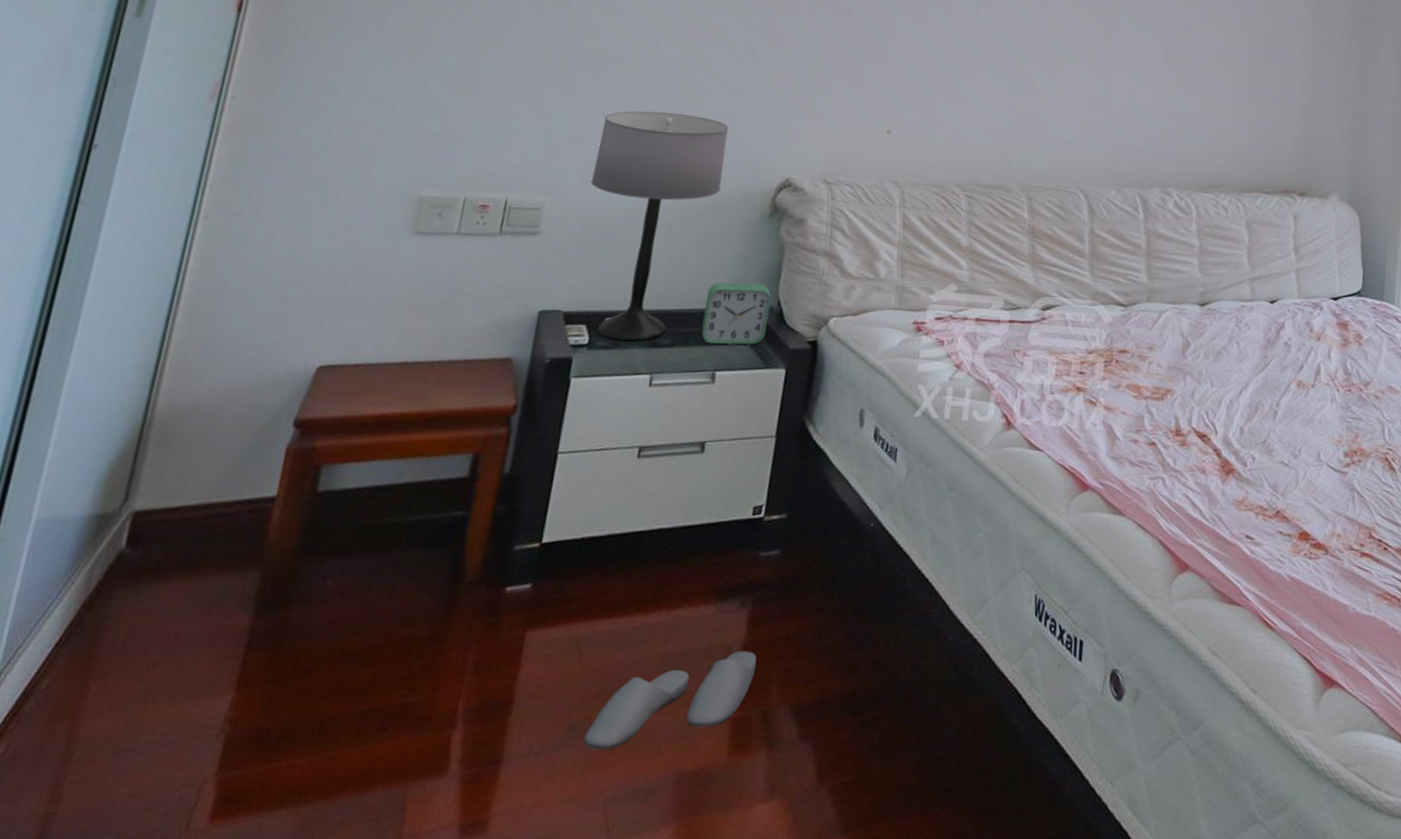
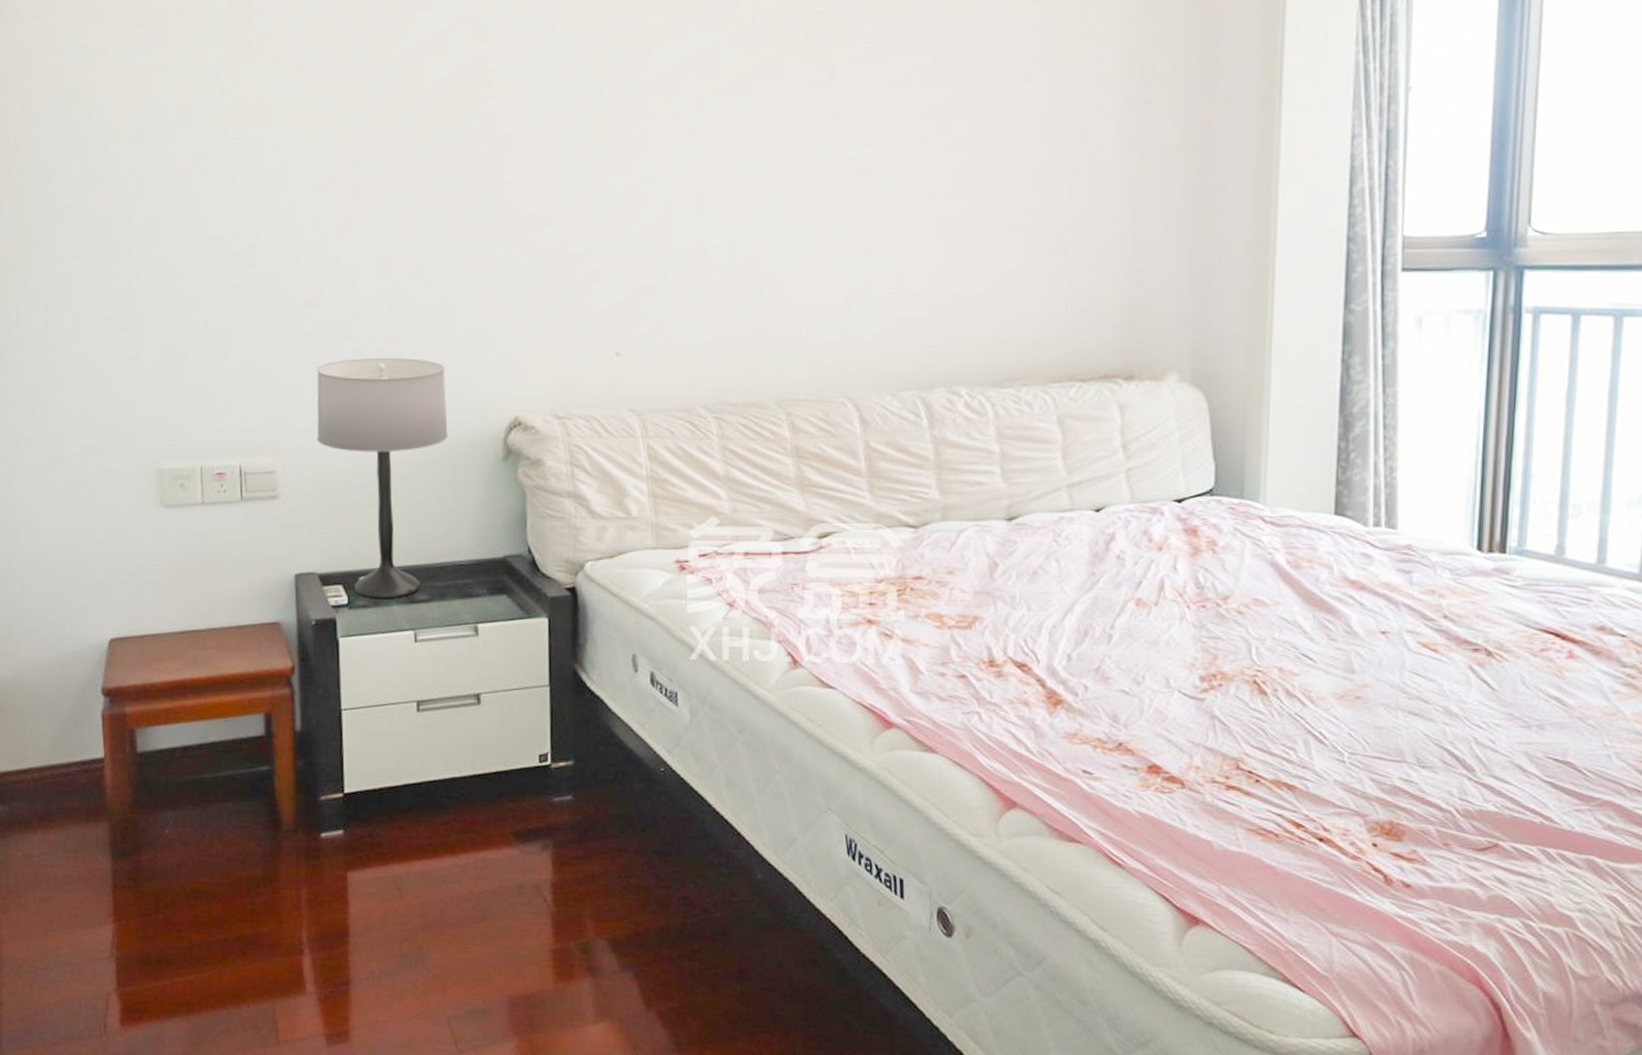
slippers: present [583,650,757,750] -> none [418,889,567,975]
alarm clock: present [701,282,772,345] -> none [455,532,522,597]

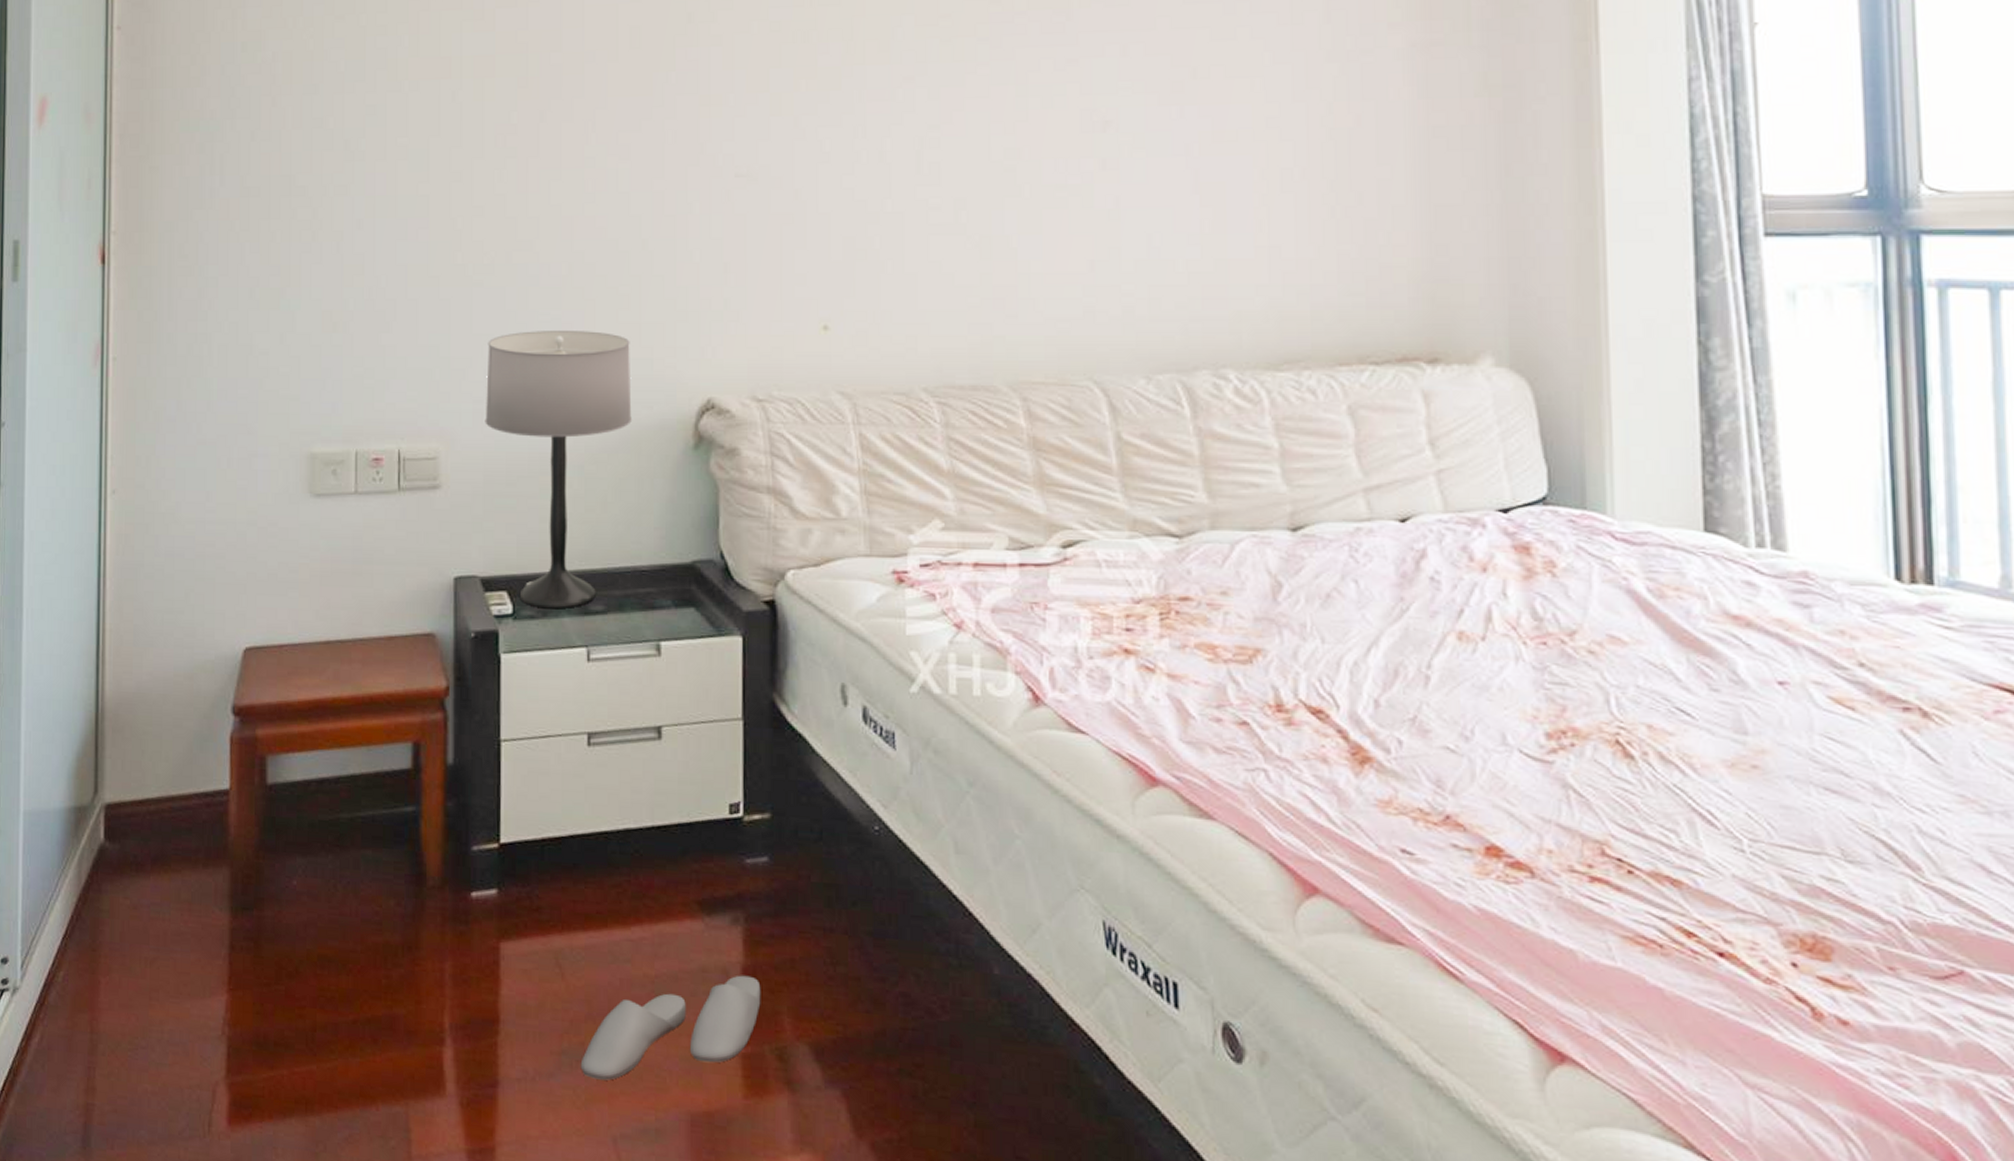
slippers: none [418,889,567,975] -> present [580,975,761,1081]

